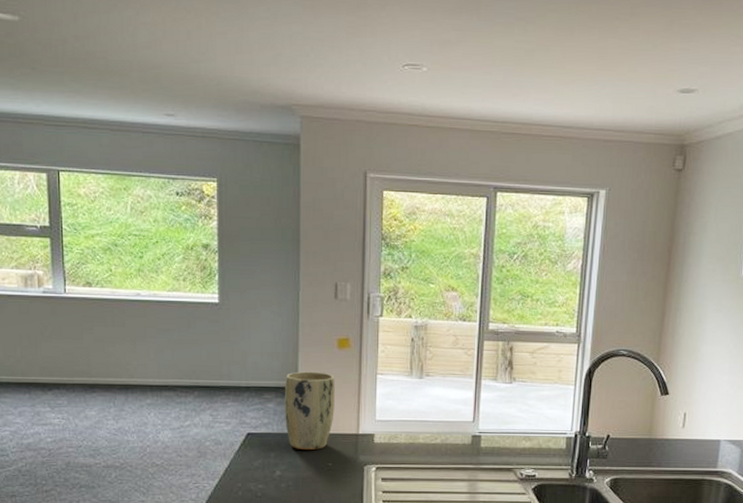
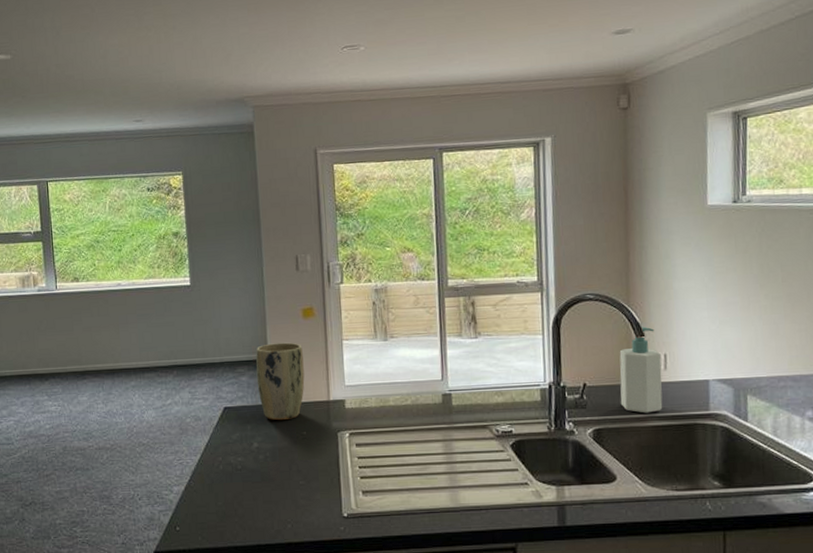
soap bottle: none [638,385,682,467] -> present [619,326,663,413]

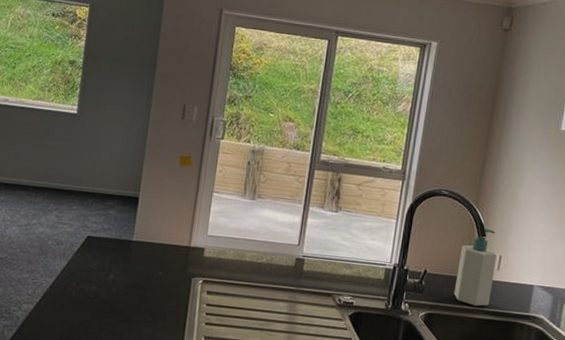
plant pot: present [256,342,305,421] -> none [123,183,174,258]

